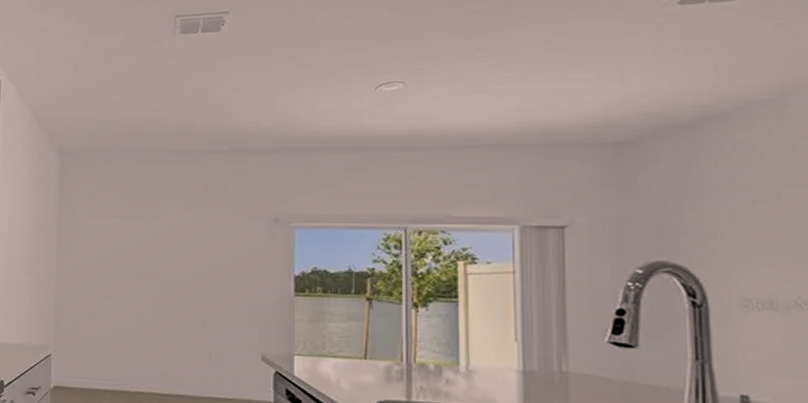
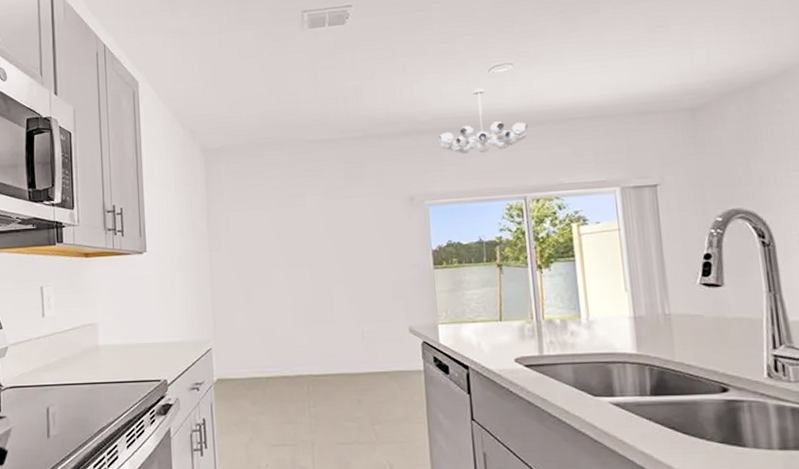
chandelier: none [313,106,417,176] -> present [439,88,529,154]

